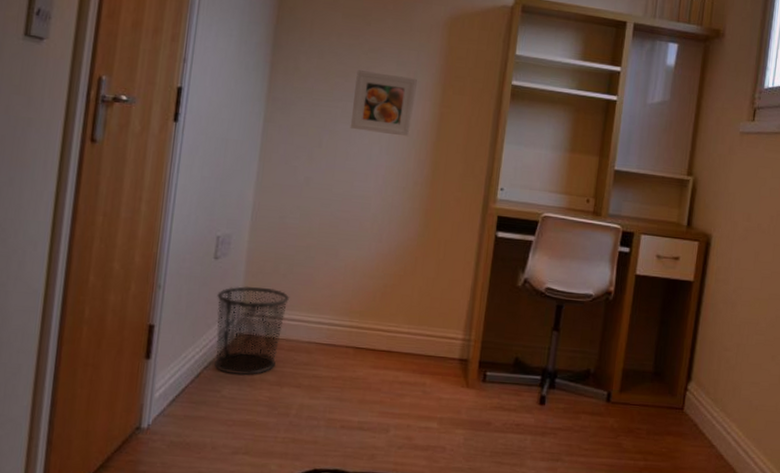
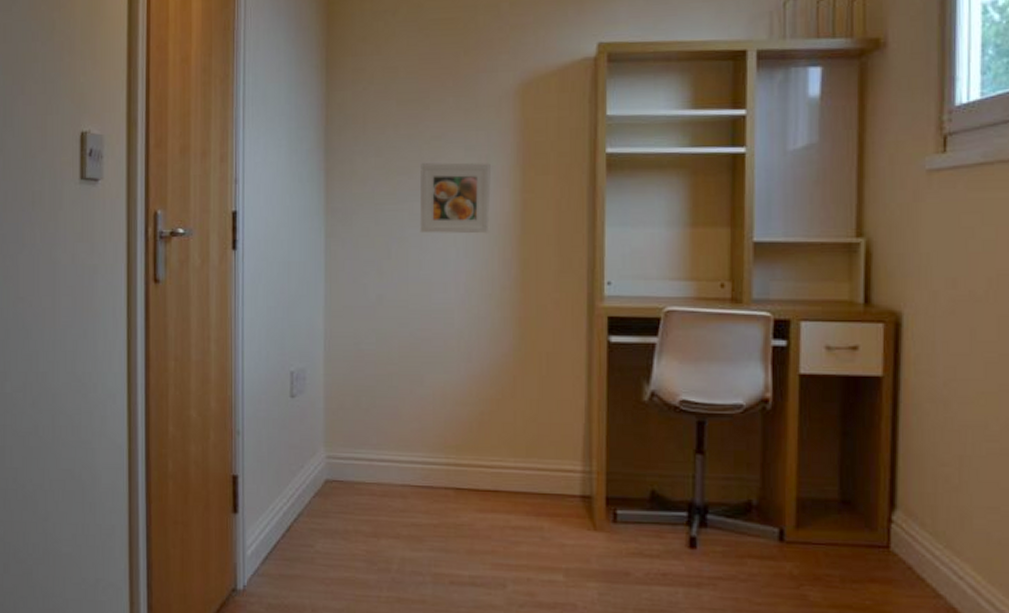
waste bin: present [214,285,290,376] -> none [298,425,376,527]

